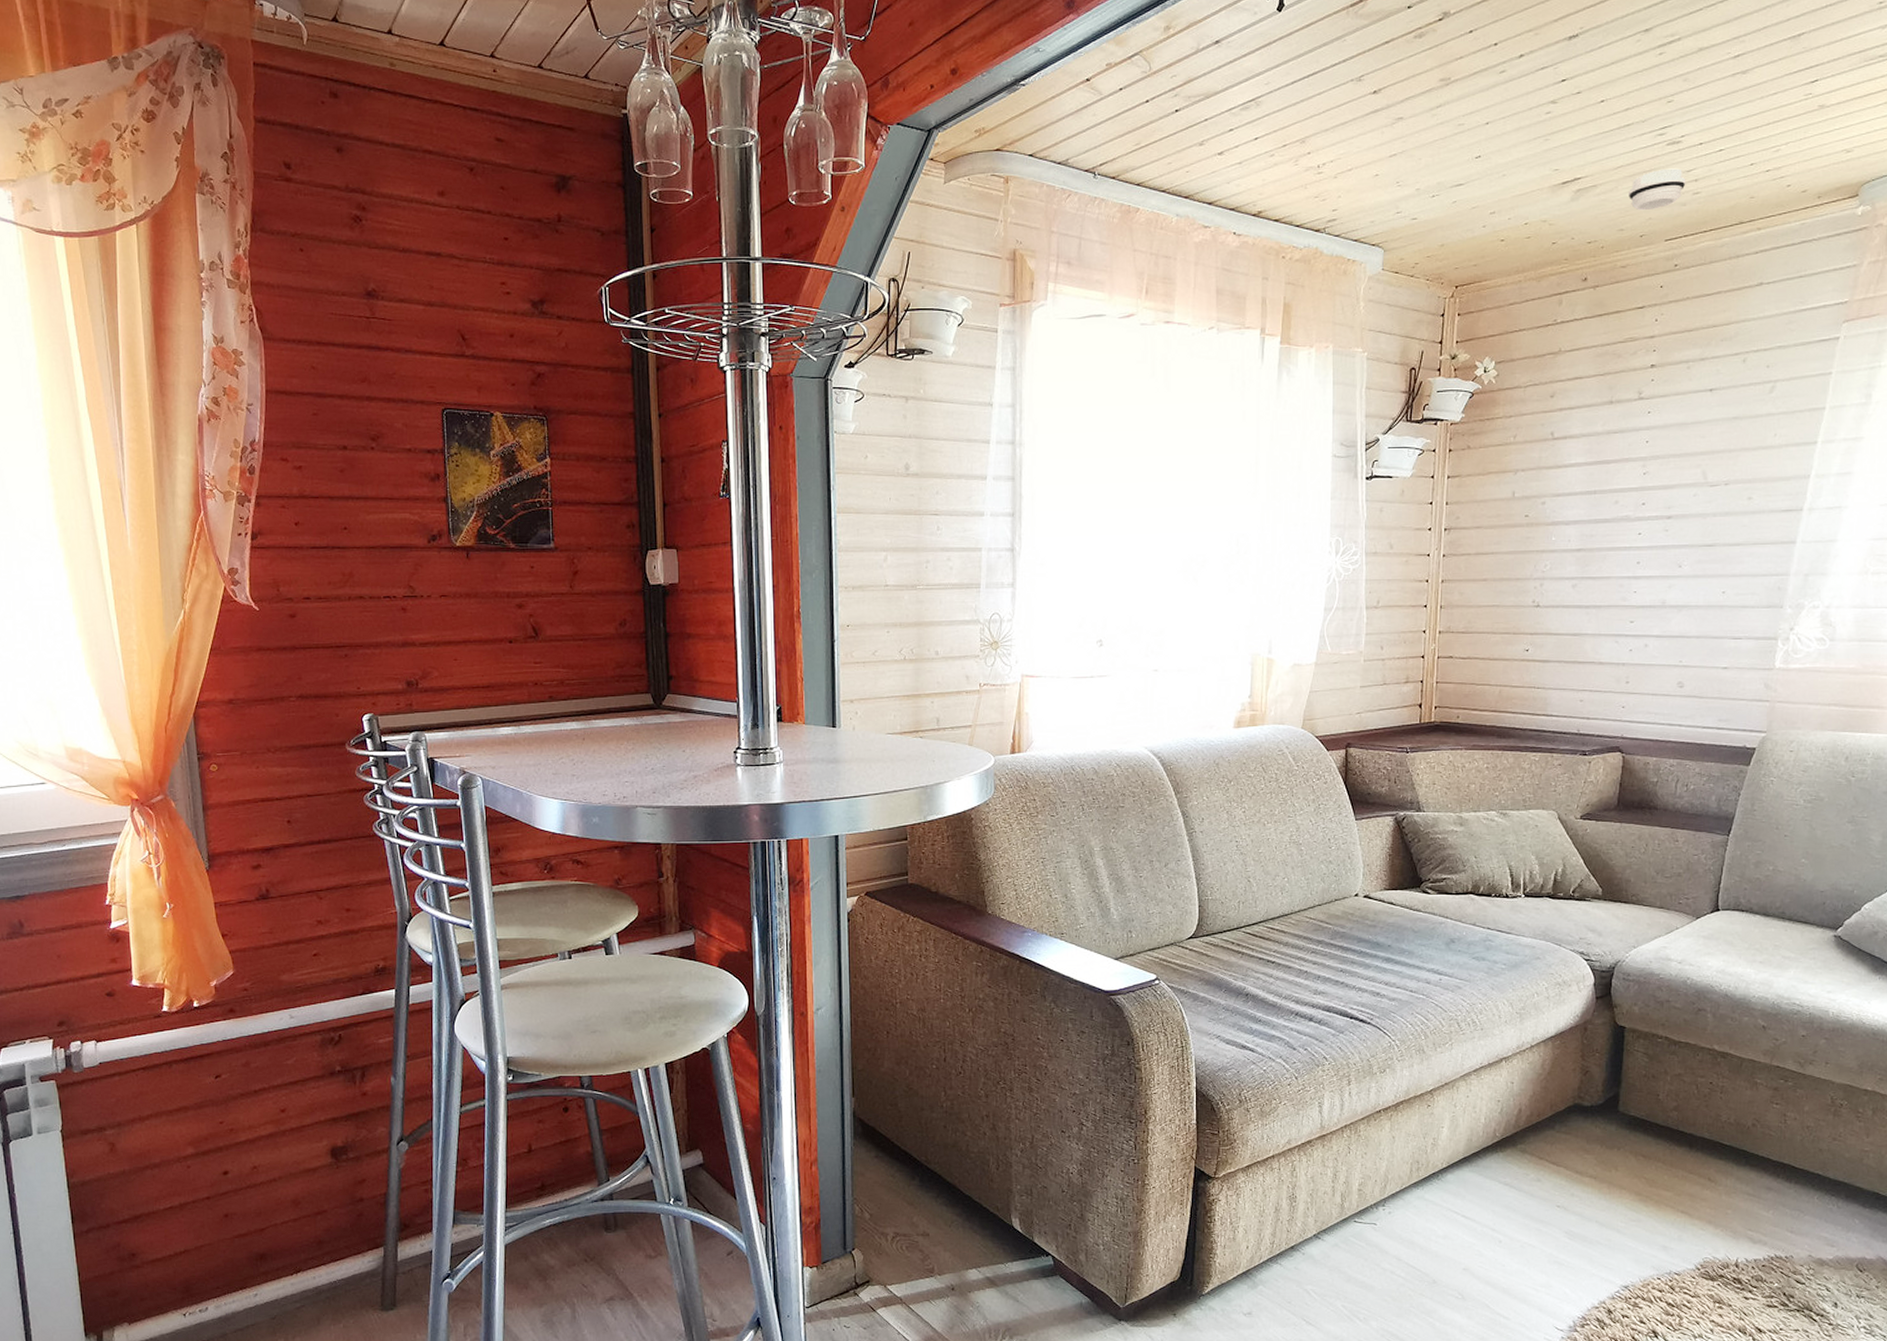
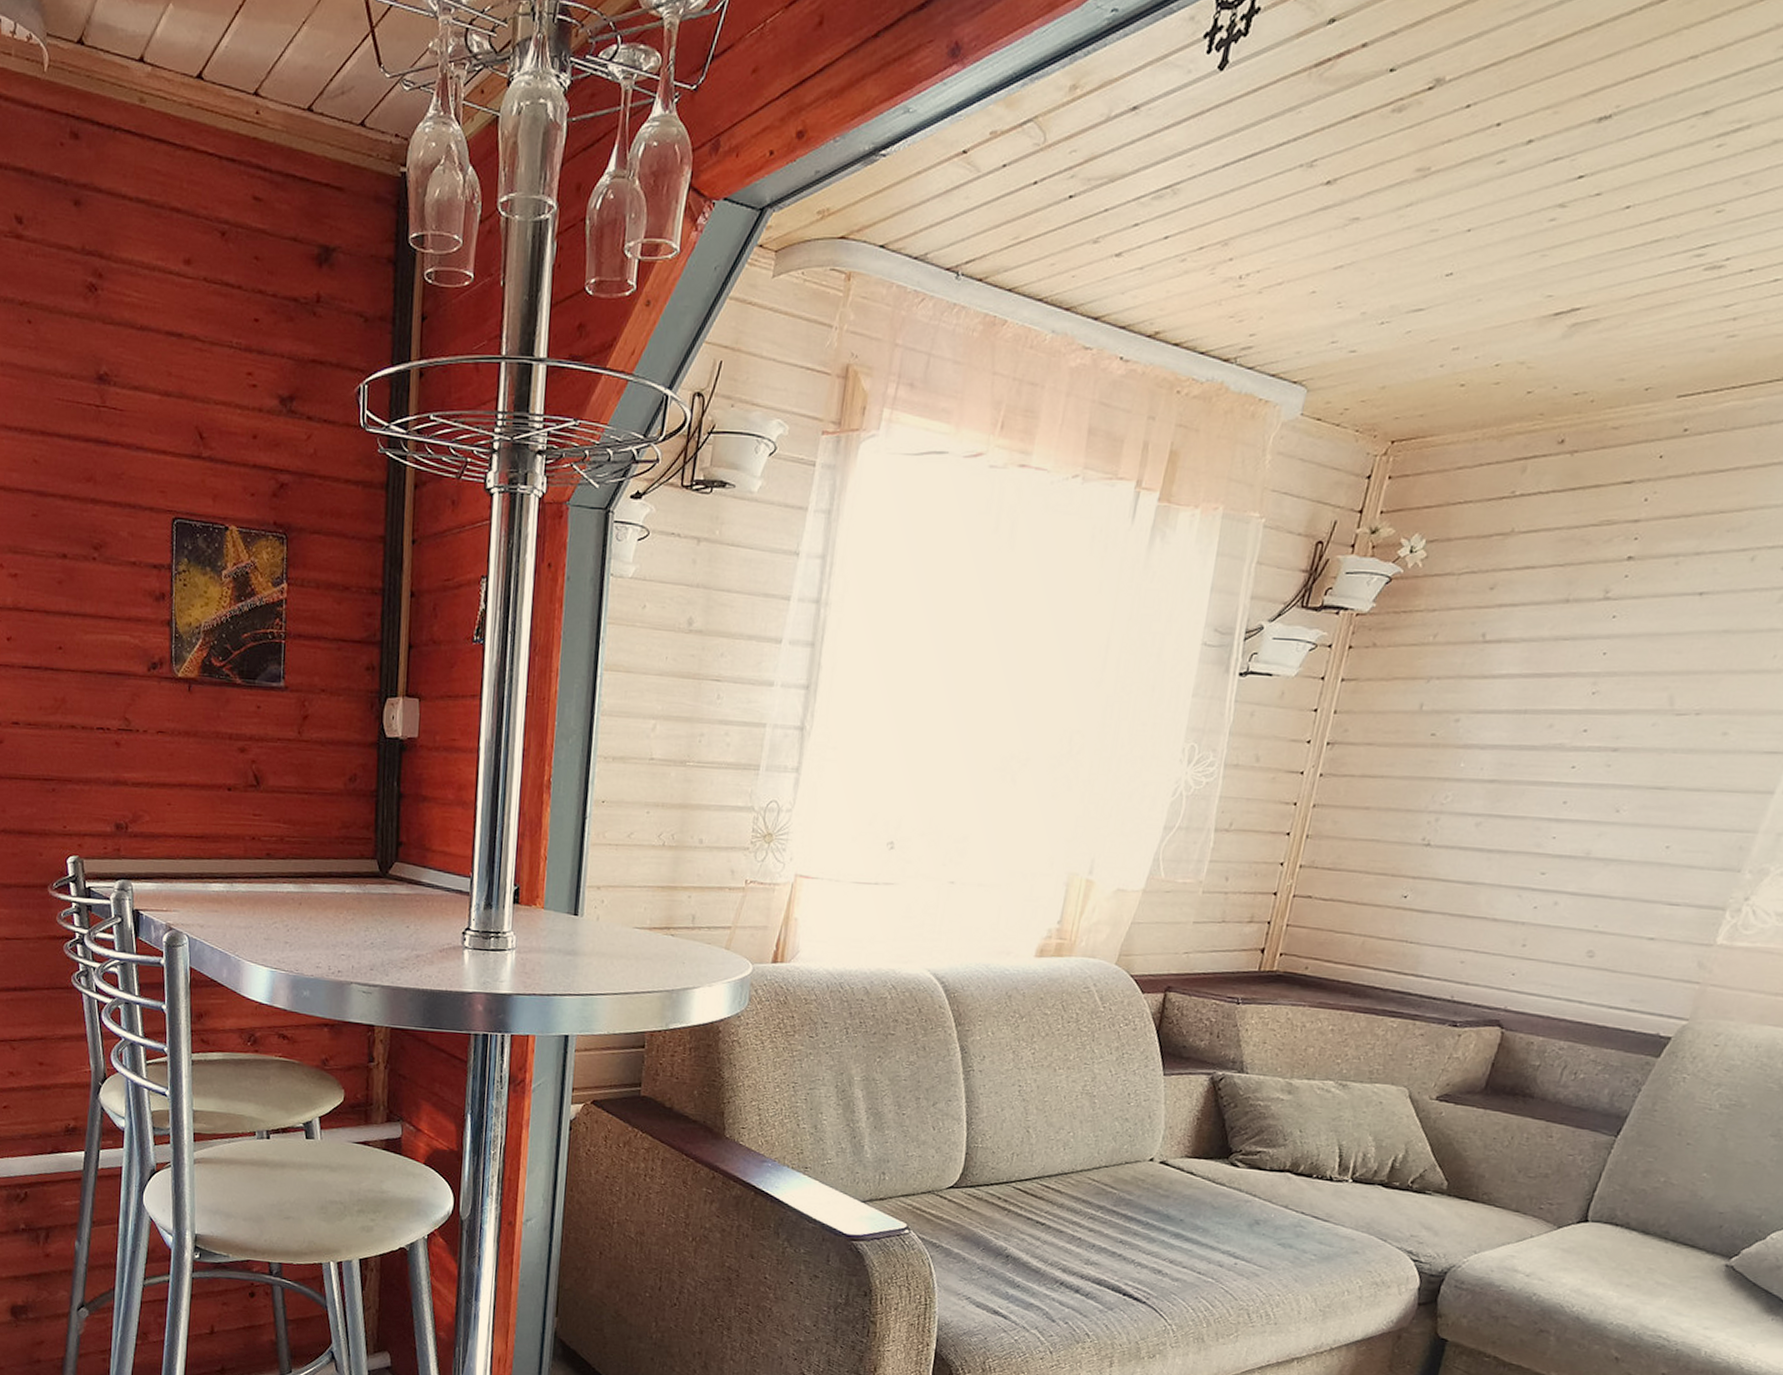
smoke detector: present [1629,168,1686,211] -> none [1639,301,1722,356]

